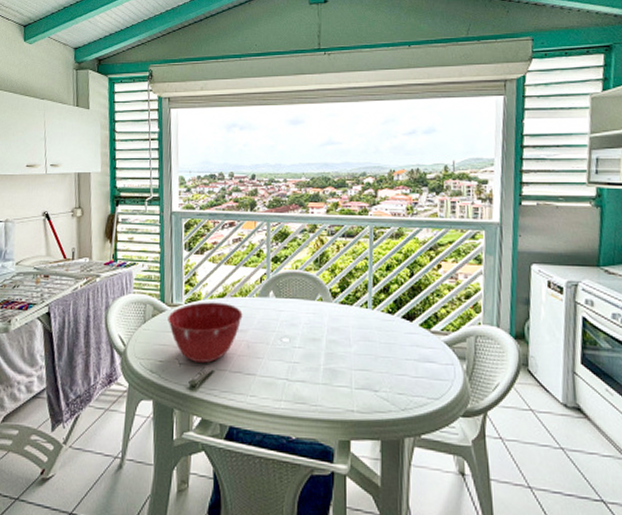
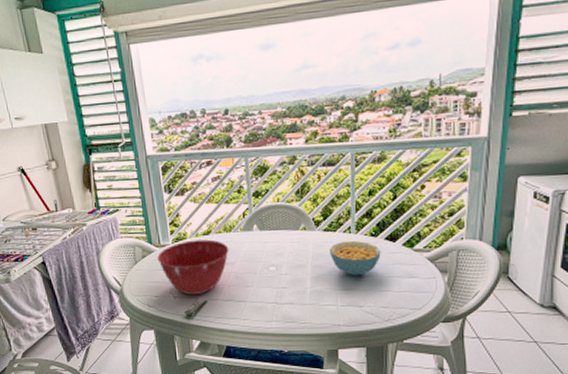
cereal bowl: none [346,316,398,356] -> present [330,240,381,276]

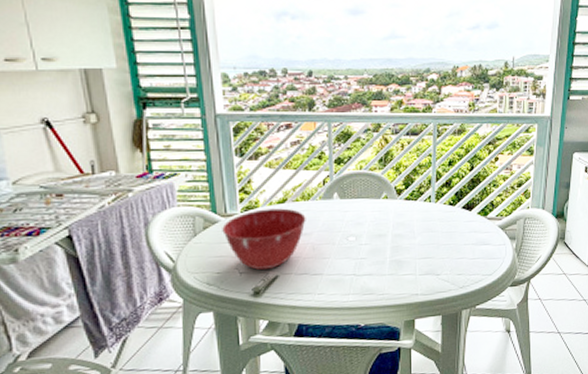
cereal bowl: present [330,240,381,276] -> none [410,209,458,245]

